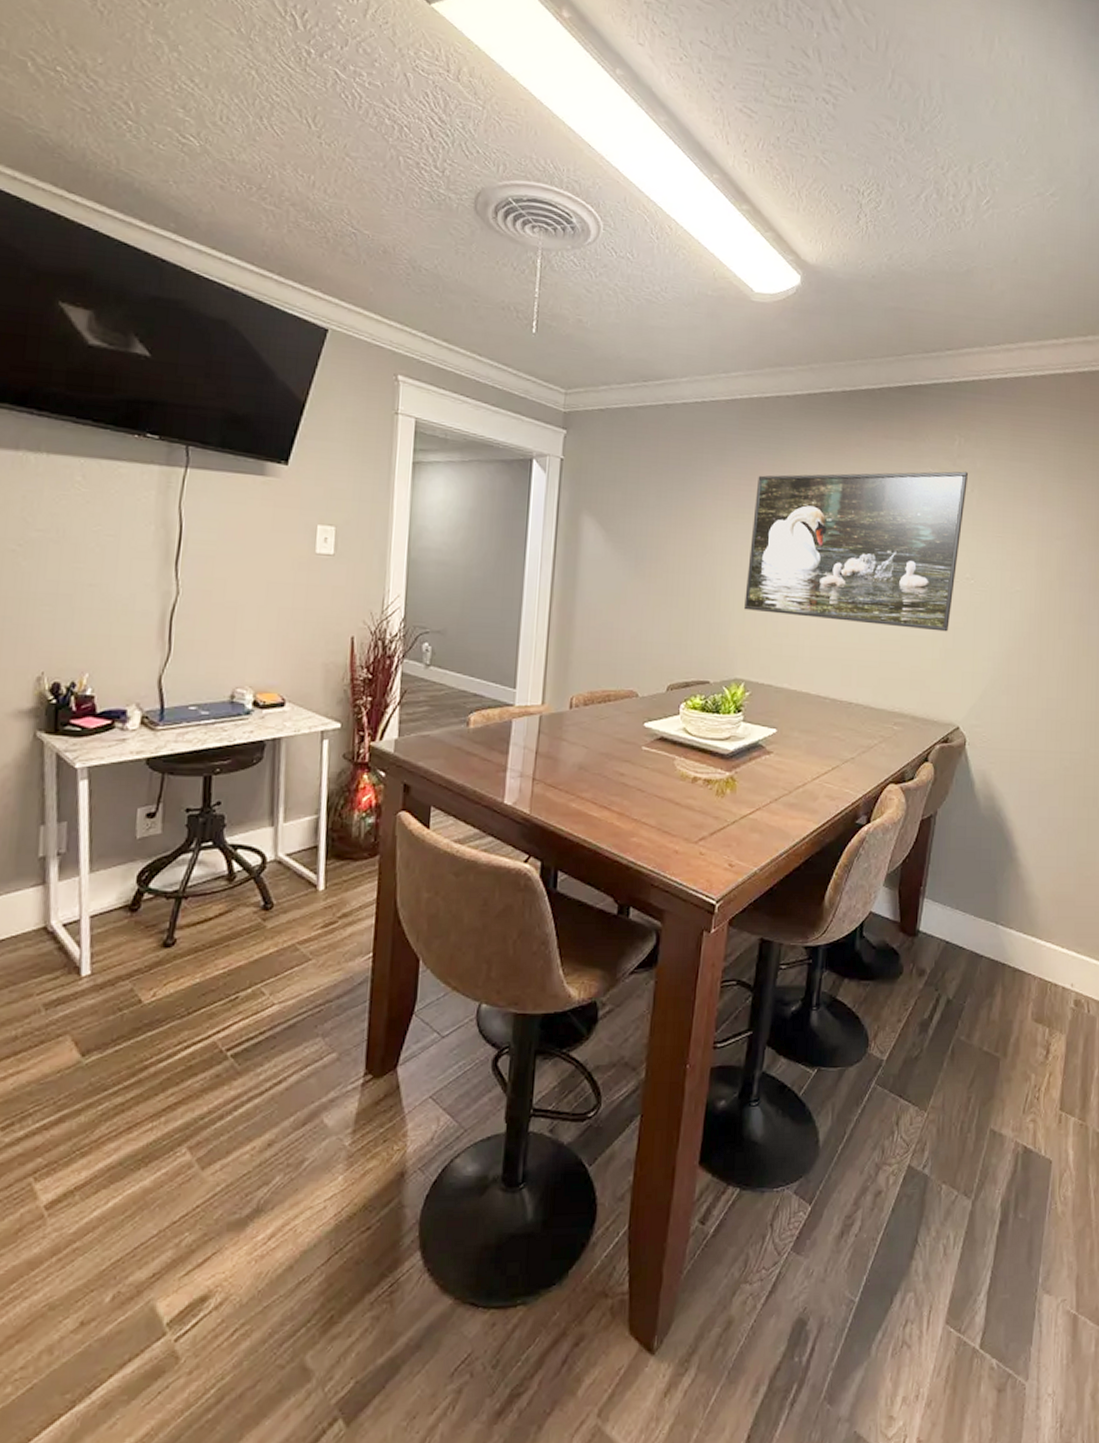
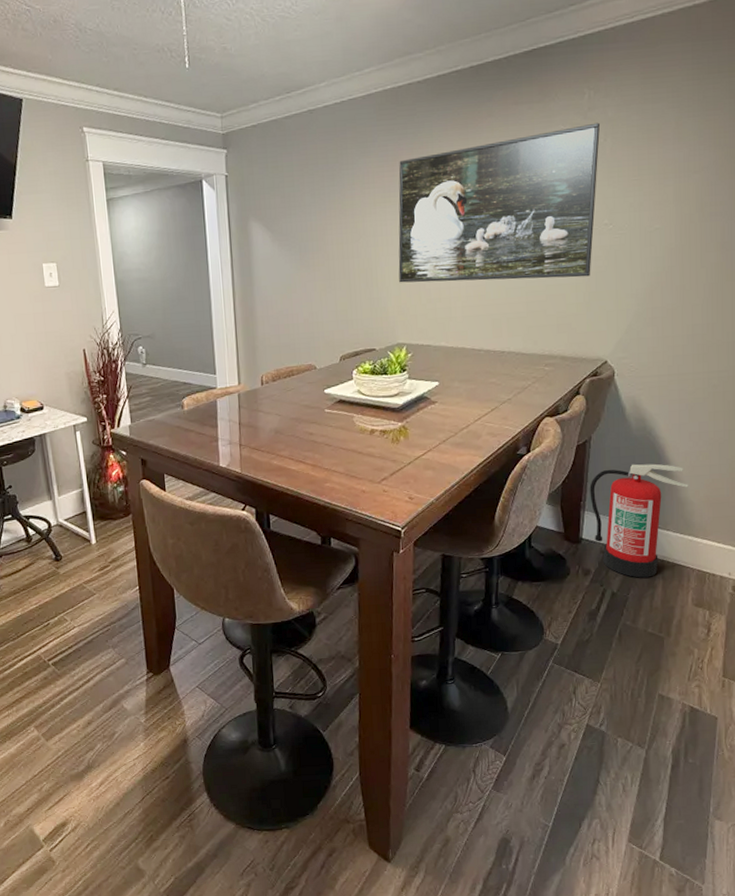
fire extinguisher: none [931,847,1035,983] -> present [589,463,689,578]

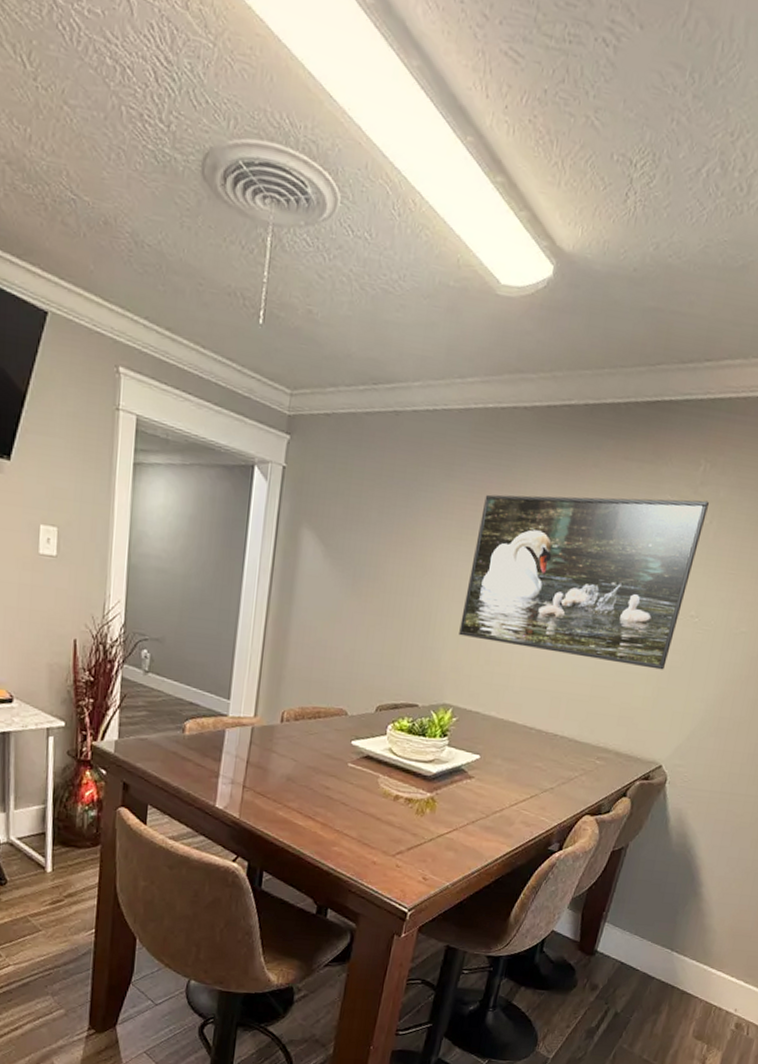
fire extinguisher: present [589,463,689,578] -> none [609,880,716,1002]

